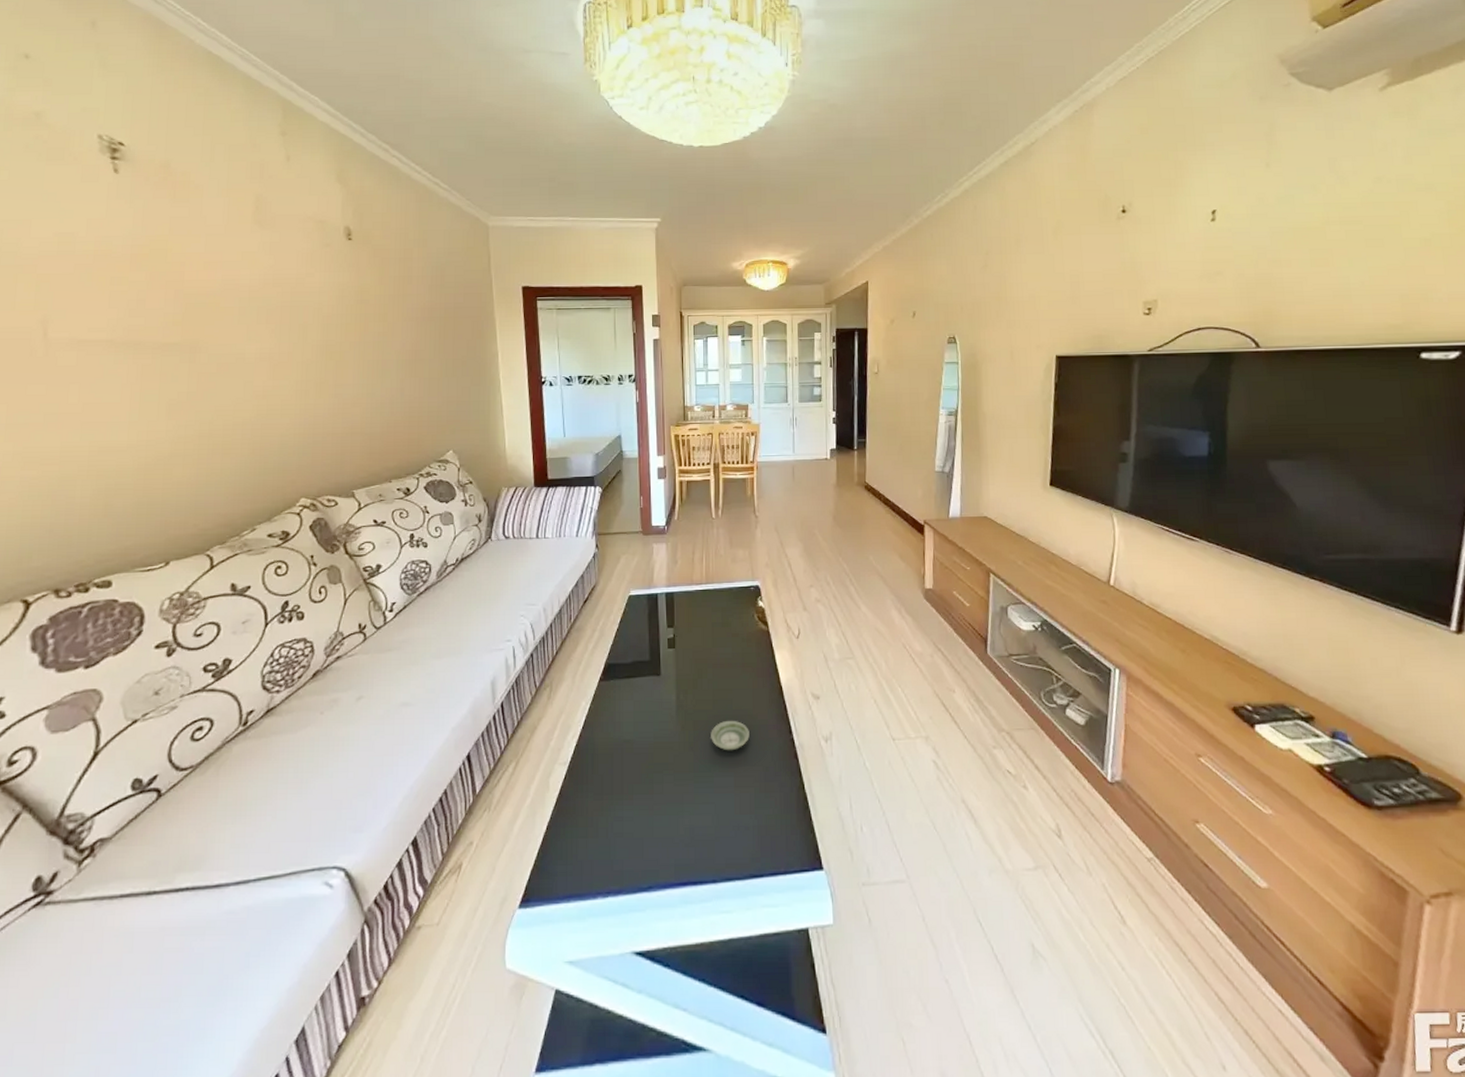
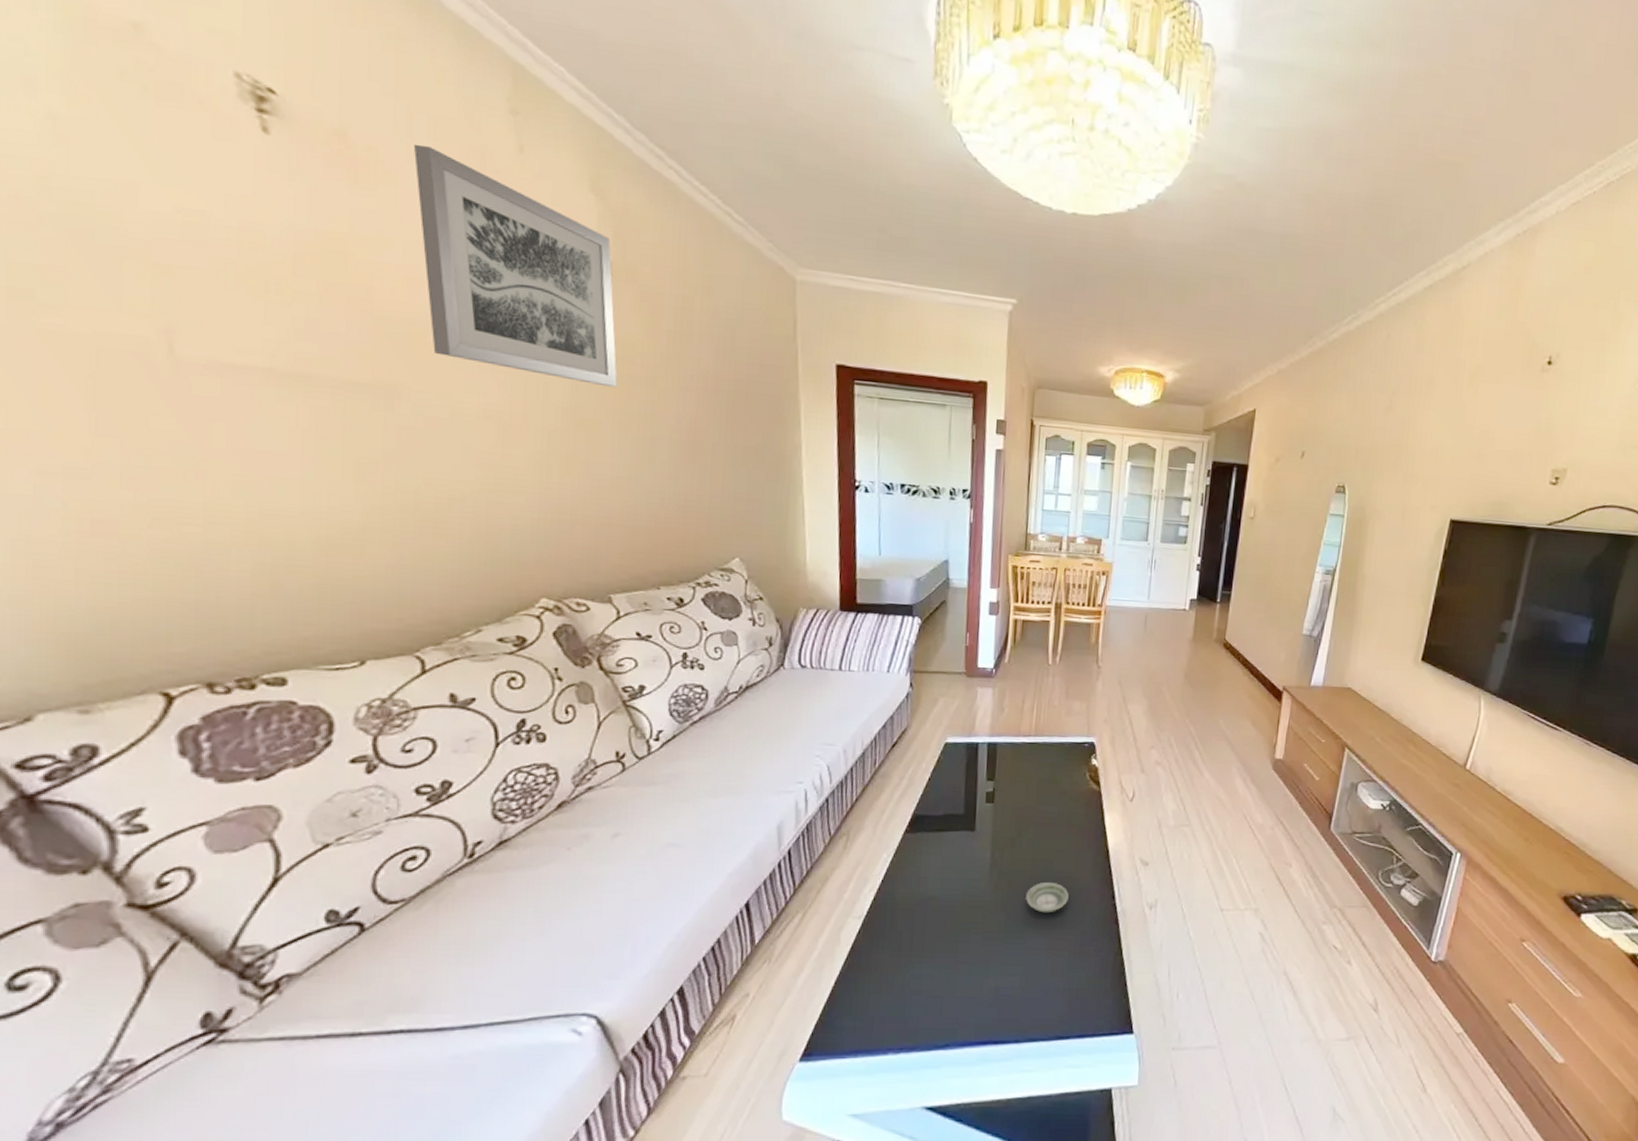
wall art: none [214,165,357,325] -> present [413,143,618,388]

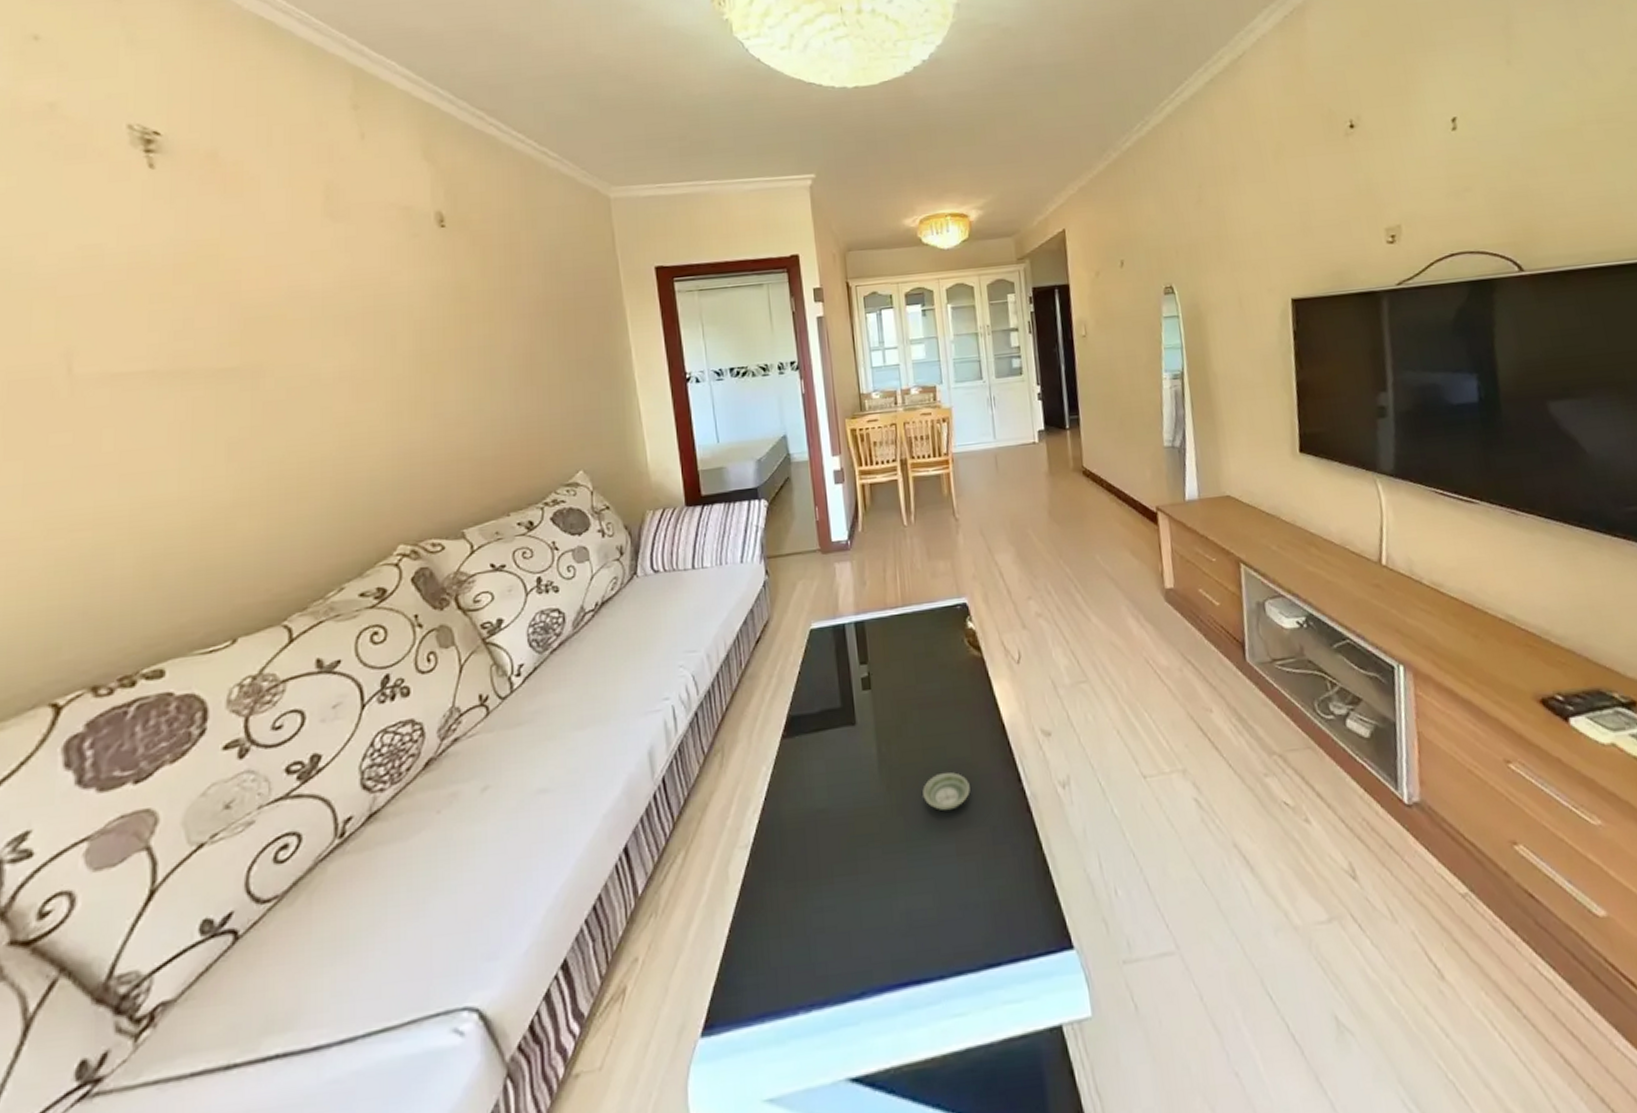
wall art: present [413,143,618,388] -> none [272,150,457,330]

